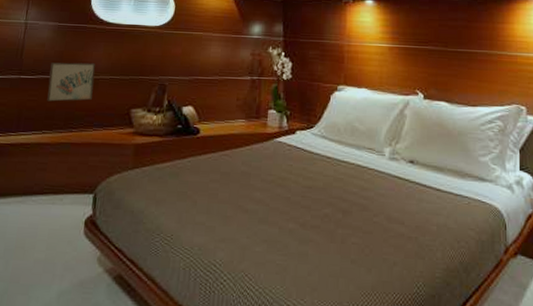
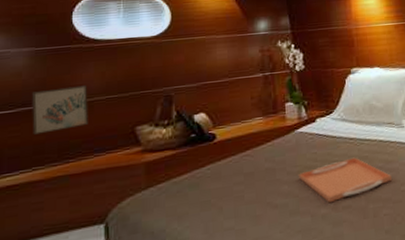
serving tray: none [272,177,365,219] -> present [299,157,392,203]

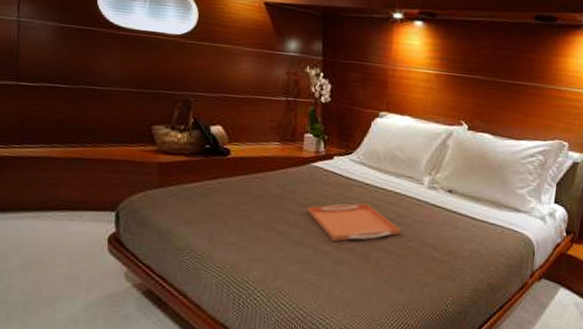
wall art: present [32,85,88,135] -> none [53,69,108,114]

